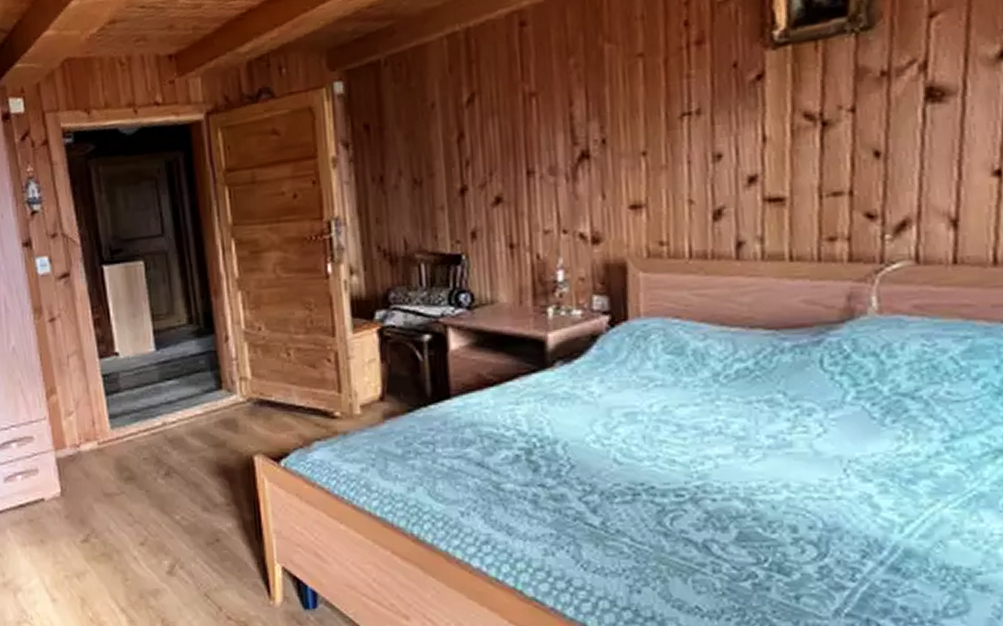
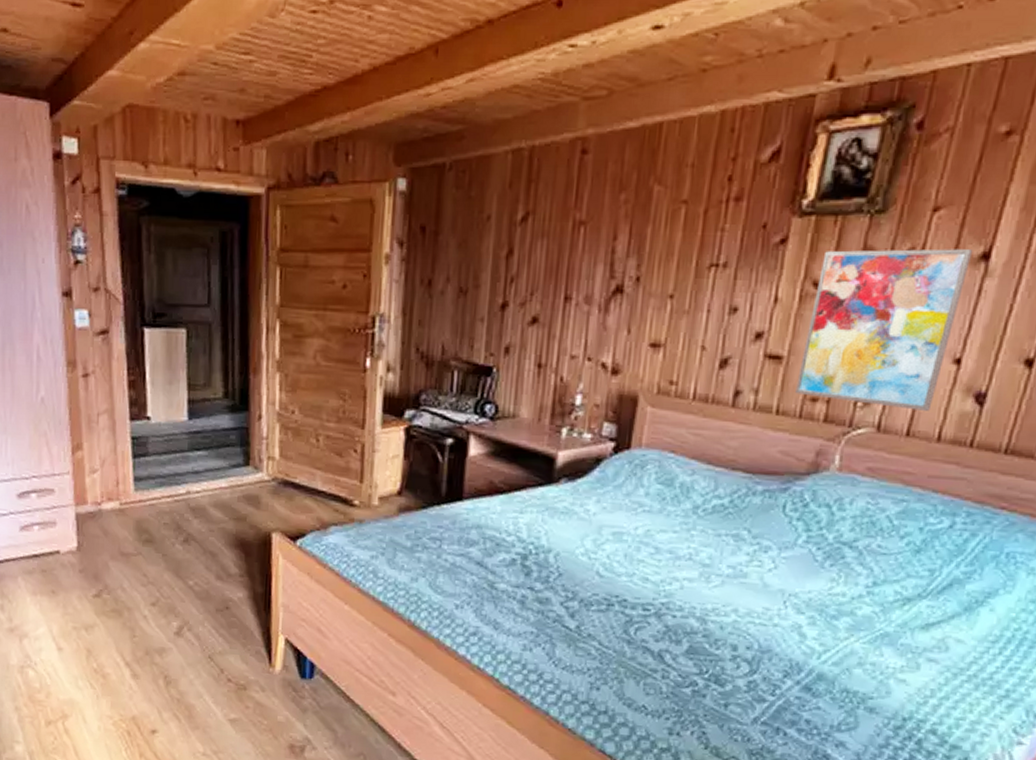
wall art: none [807,50,988,236] -> present [795,249,974,411]

